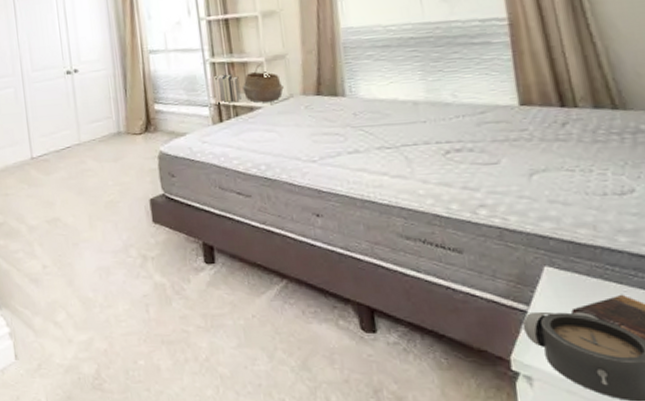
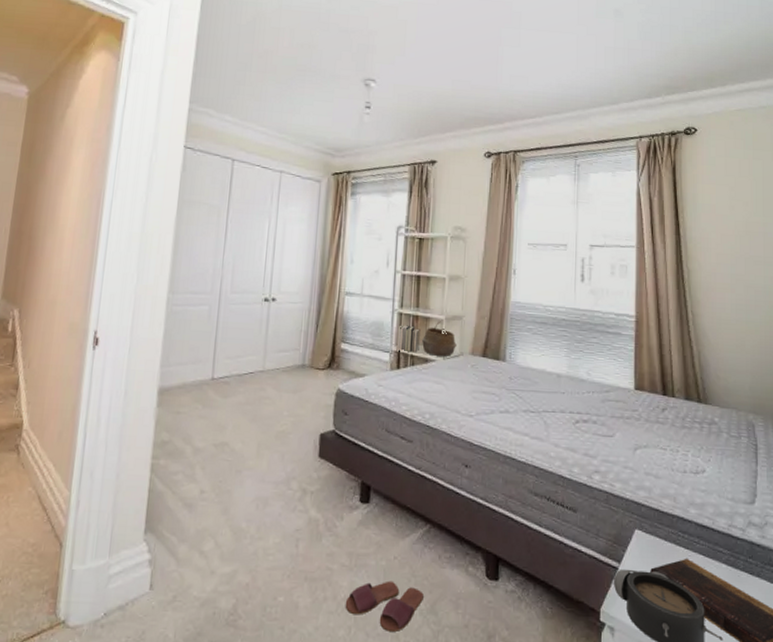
slippers: none [208,339,292,389] -> present [345,580,424,632]

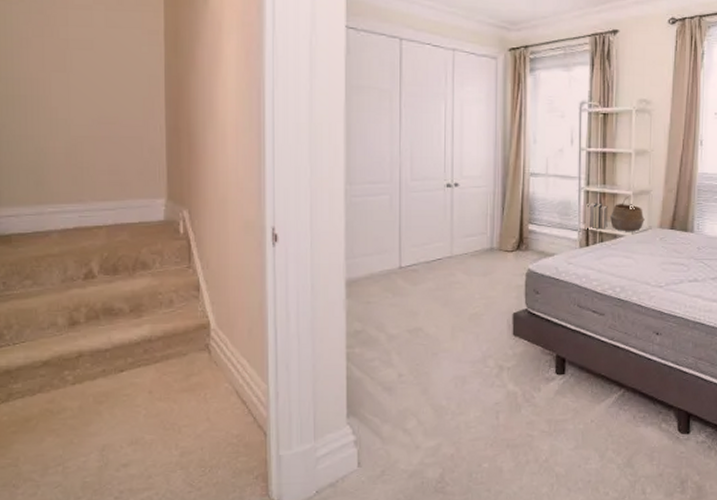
slippers: present [345,580,424,632] -> none [547,441,620,485]

